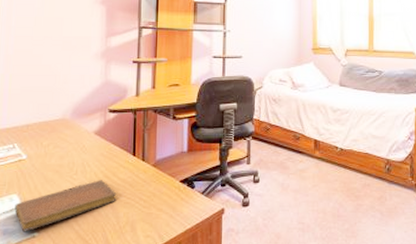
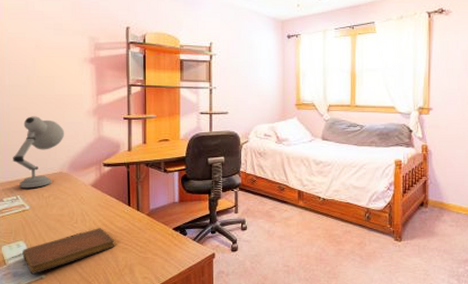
desk lamp: none [13,59,70,136] -> present [13,116,65,189]

